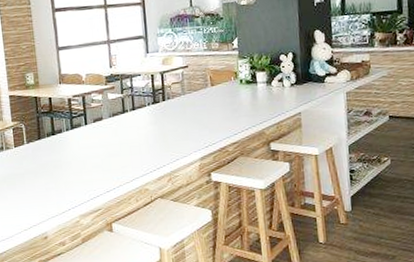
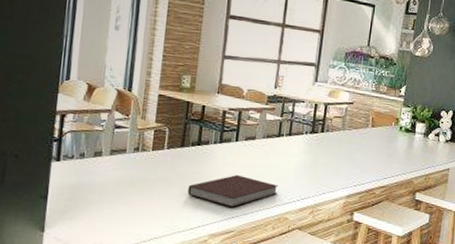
notebook: none [52,156,134,188] -> present [187,175,278,208]

